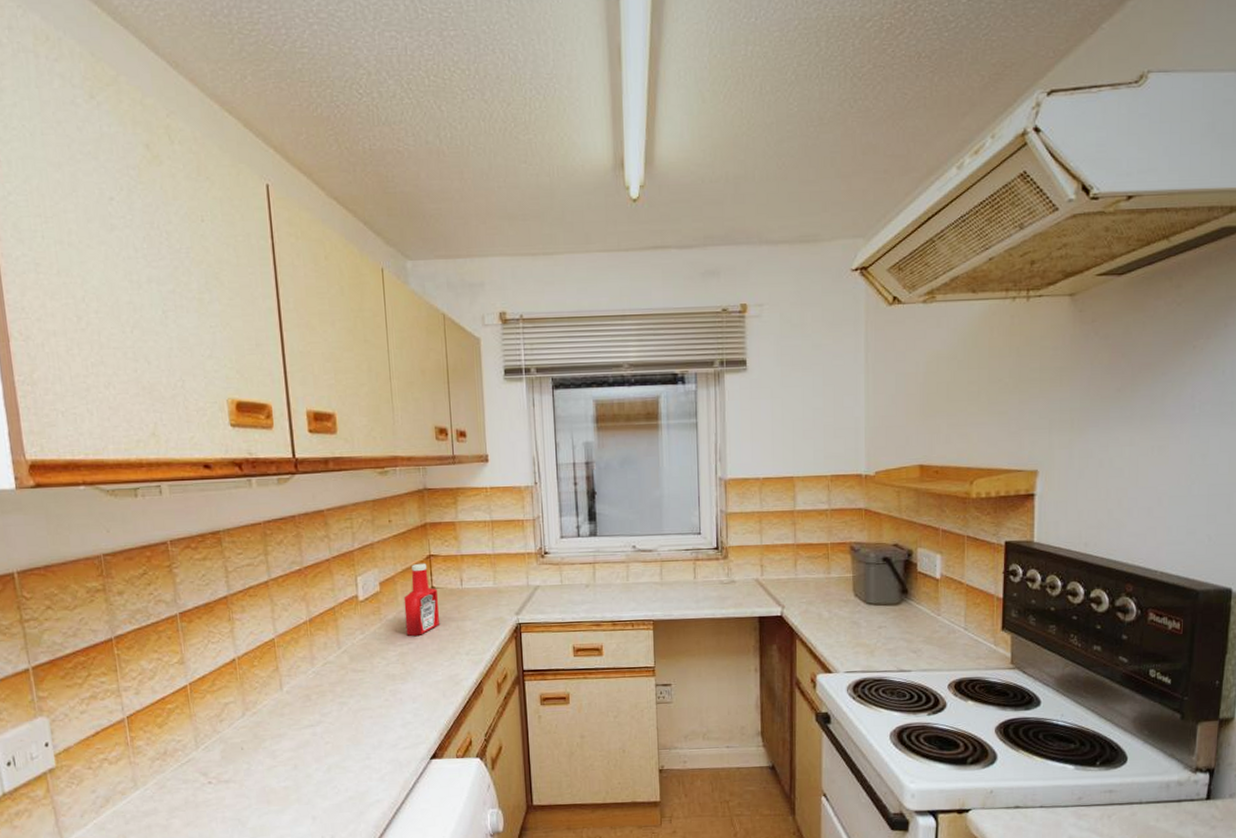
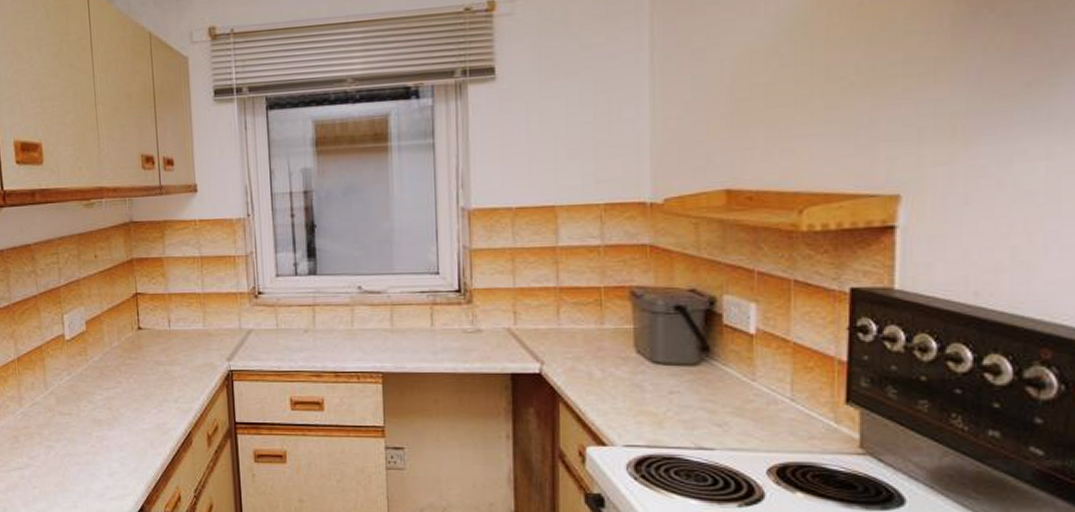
ketchup bottle: present [403,563,439,636] -> none [110,301,146,379]

